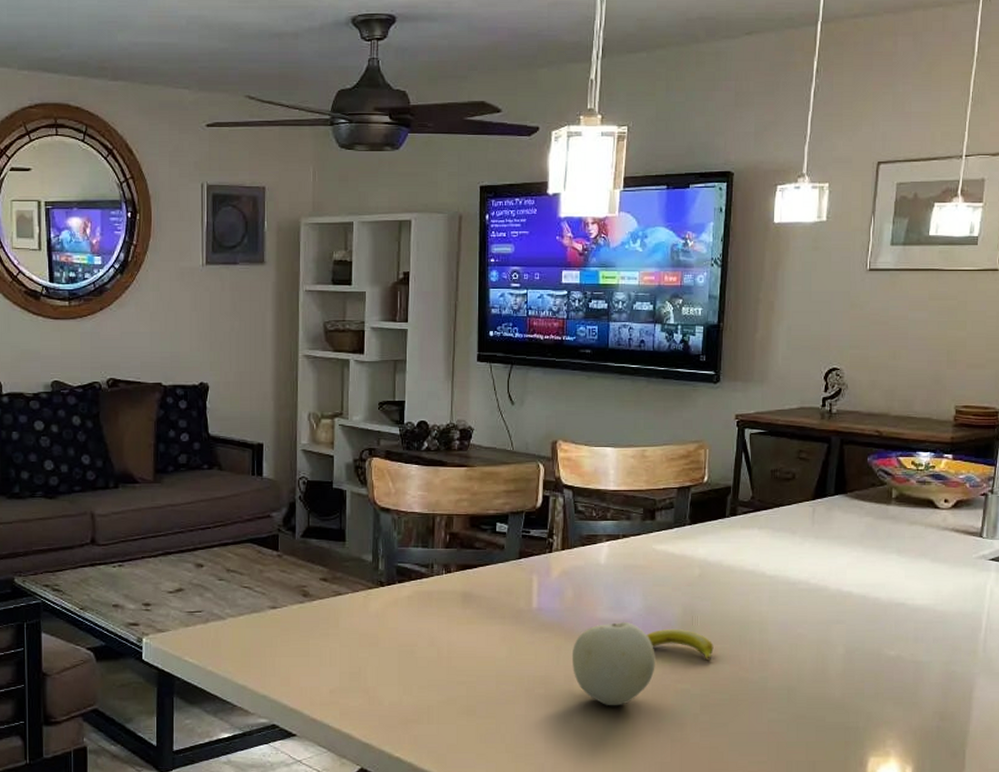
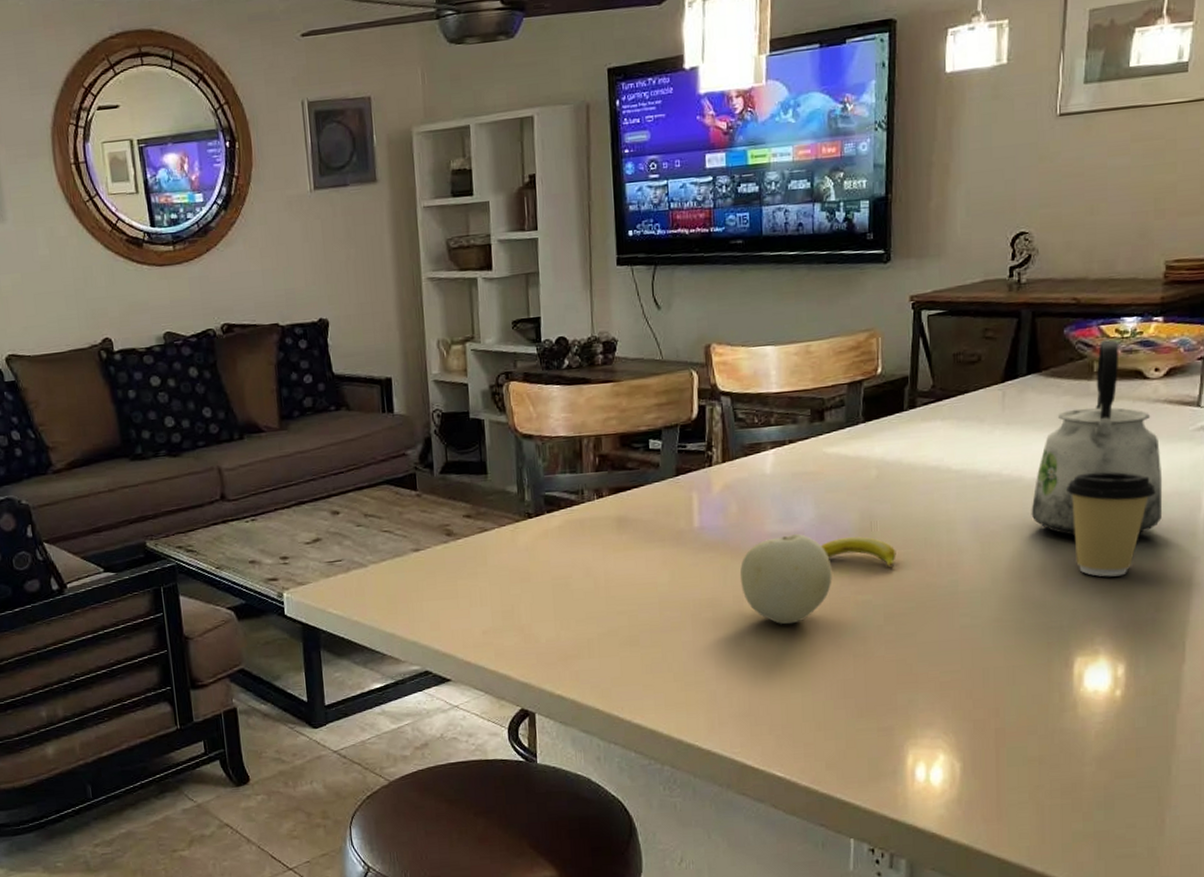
kettle: none [834,471,949,647] -> present [1031,339,1163,535]
coffee cup: none [864,588,943,685] -> present [1065,471,1156,577]

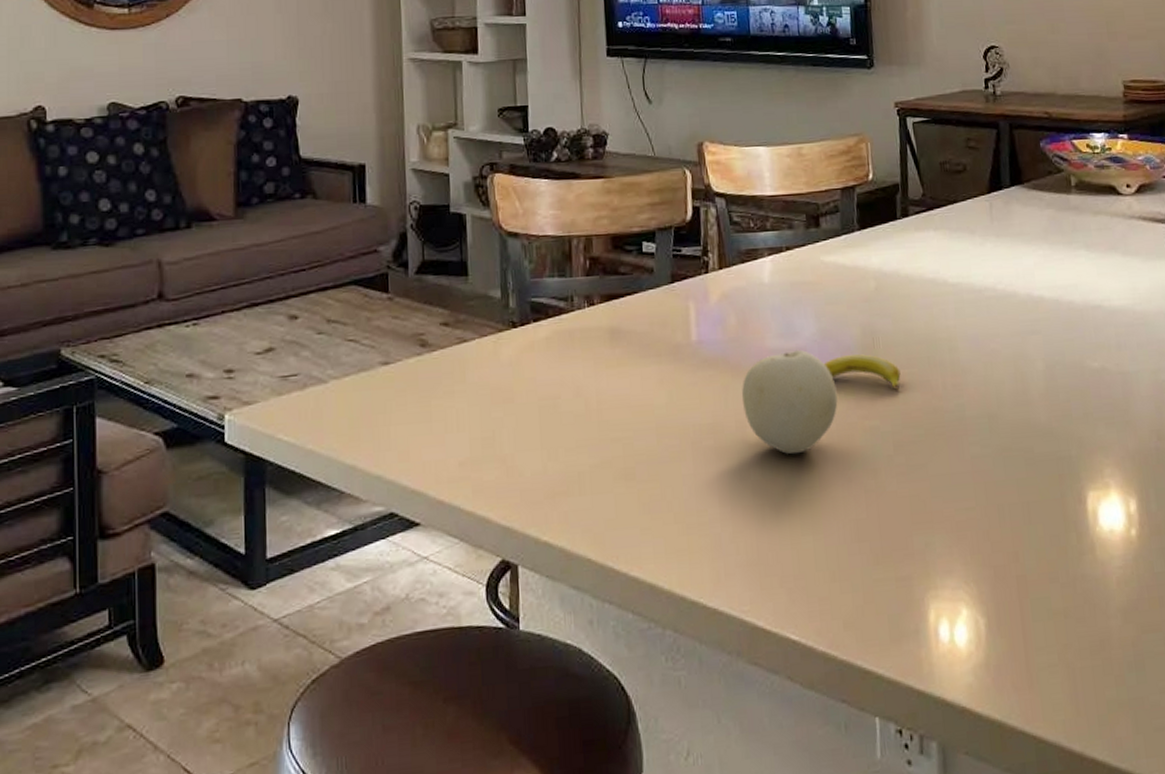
kettle: present [1031,339,1163,535] -> none [1028,154,1152,356]
coffee cup: present [1065,471,1156,577] -> none [1058,288,1143,402]

